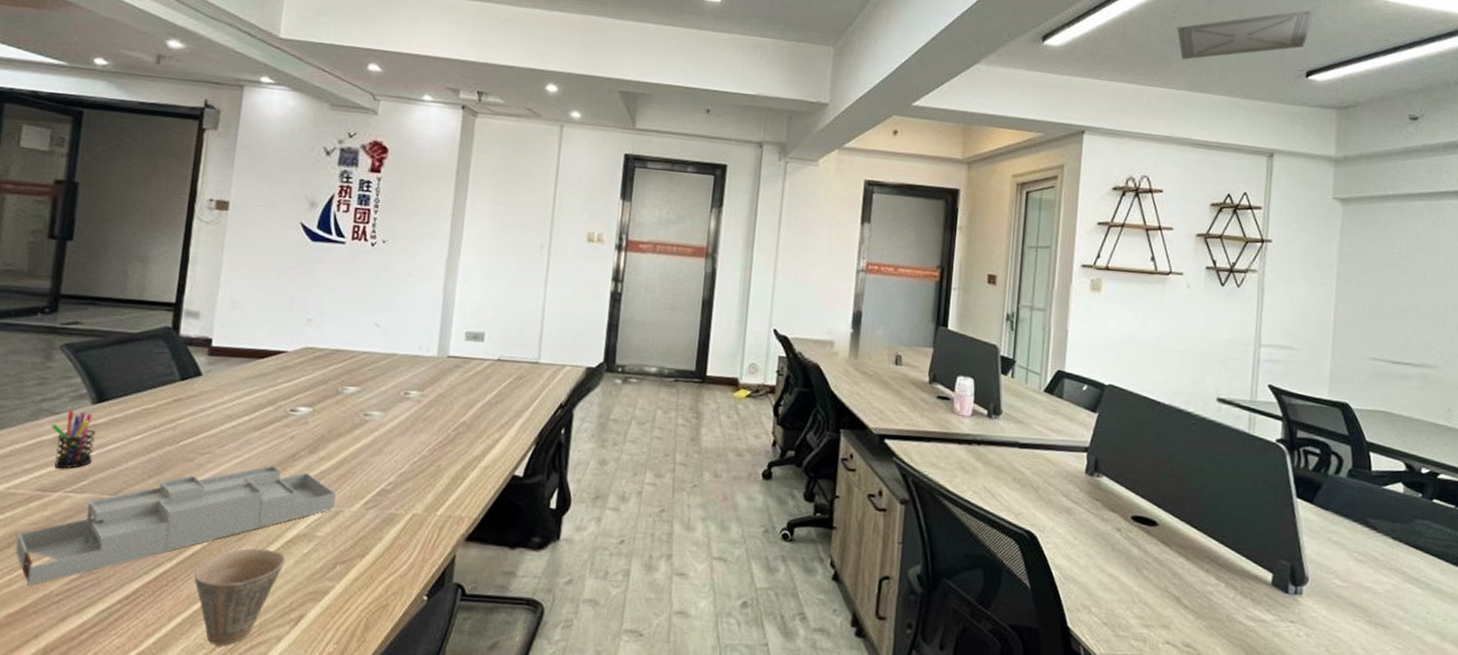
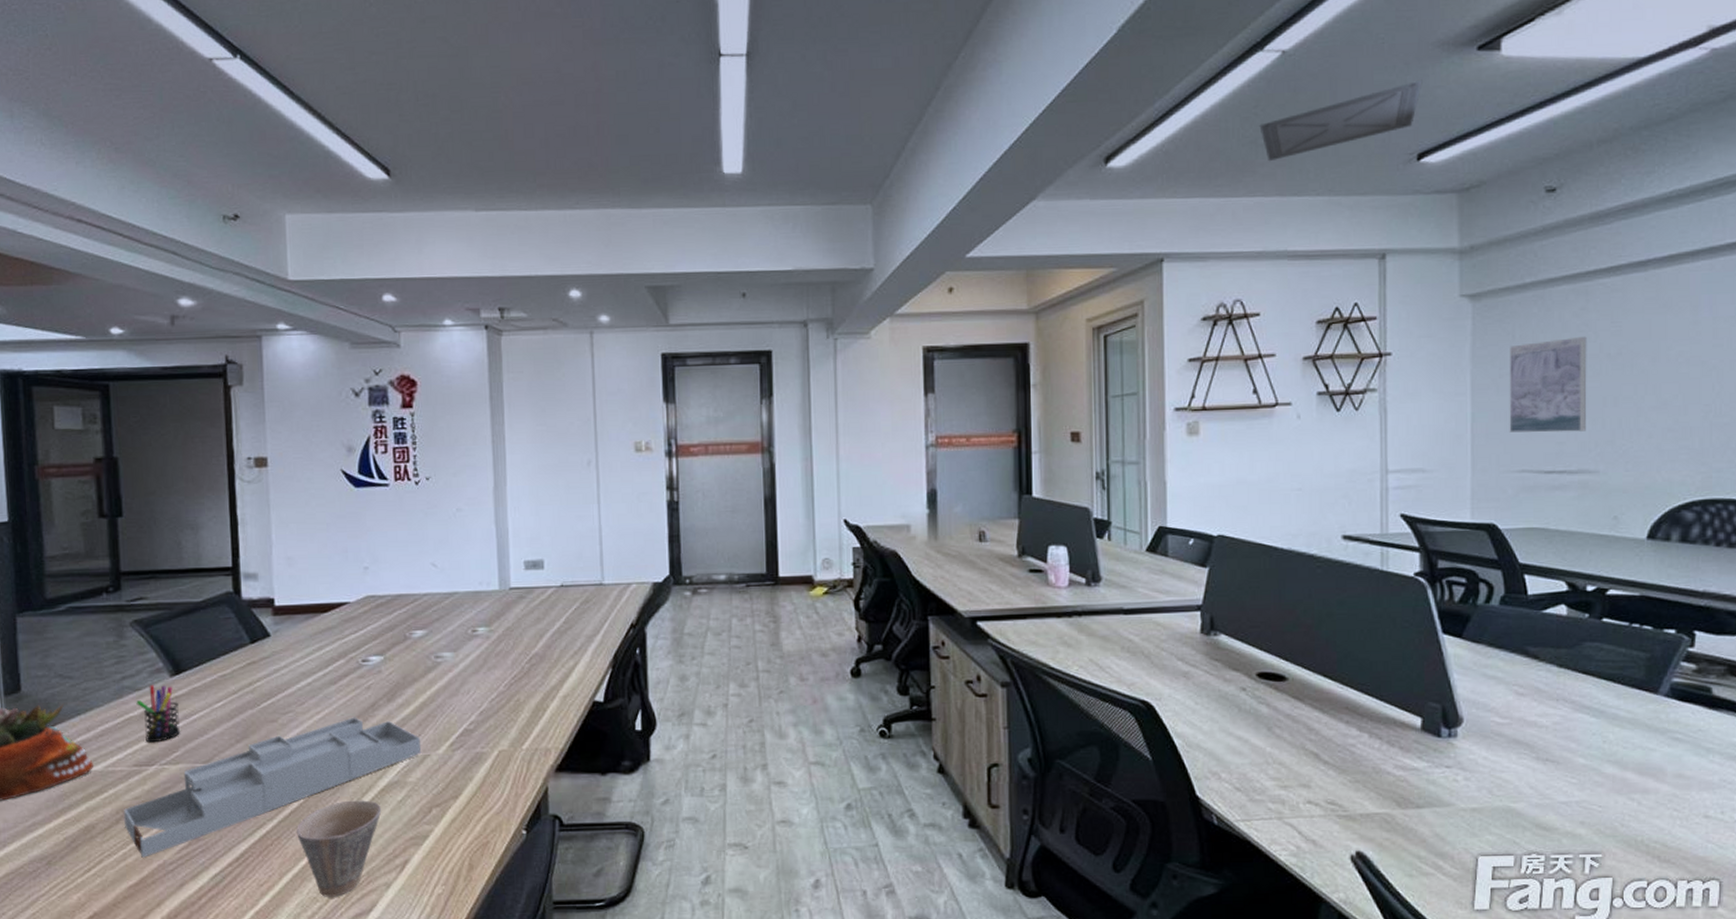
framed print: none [1366,247,1435,331] -> present [1509,336,1587,433]

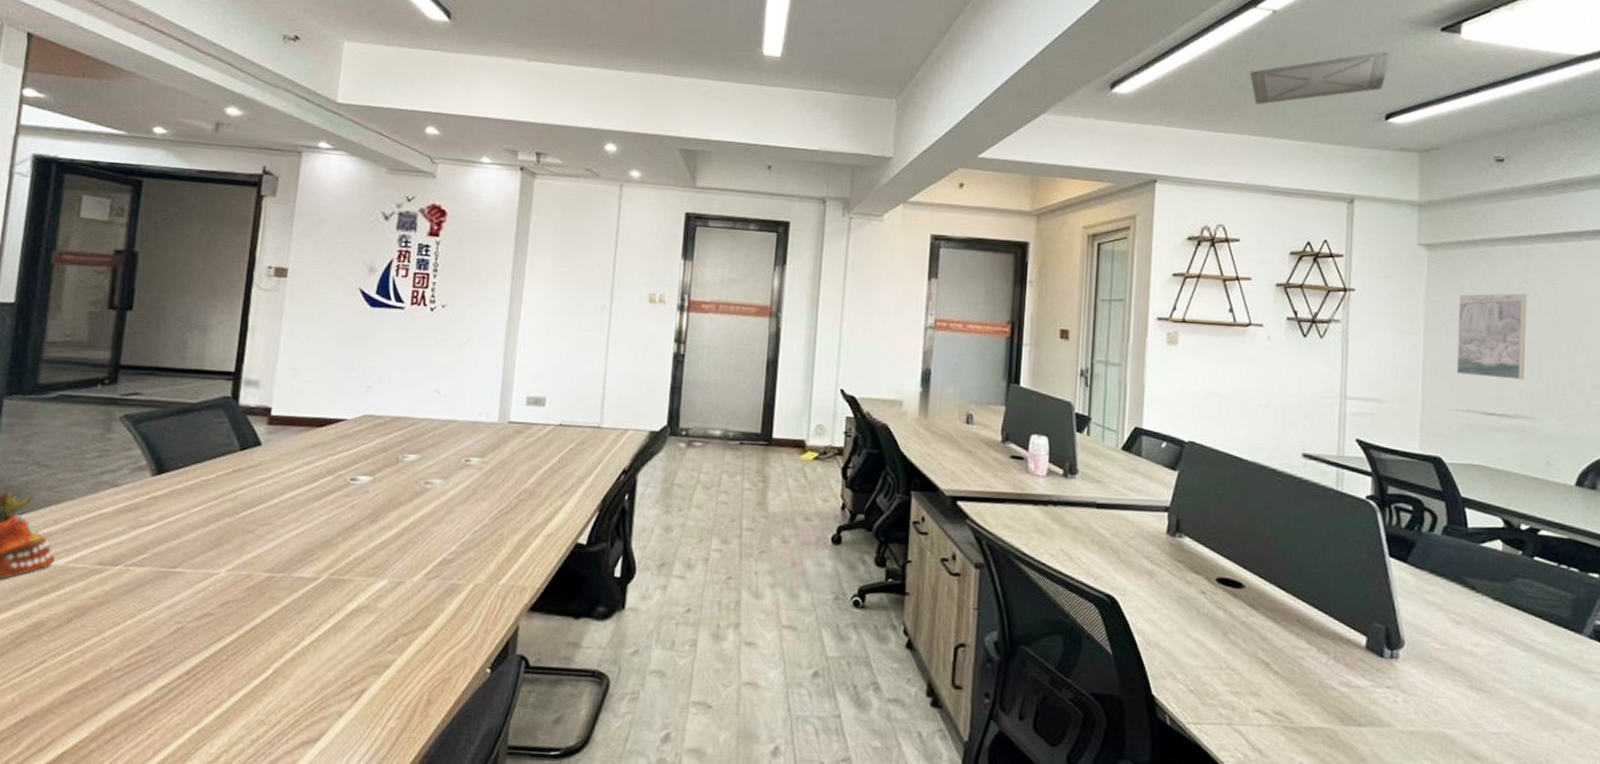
desk organizer: present [123,717,422,858] -> none [76,535,398,662]
pen holder: present [136,685,180,743] -> none [111,482,155,542]
cup: present [296,800,382,897] -> none [254,621,347,722]

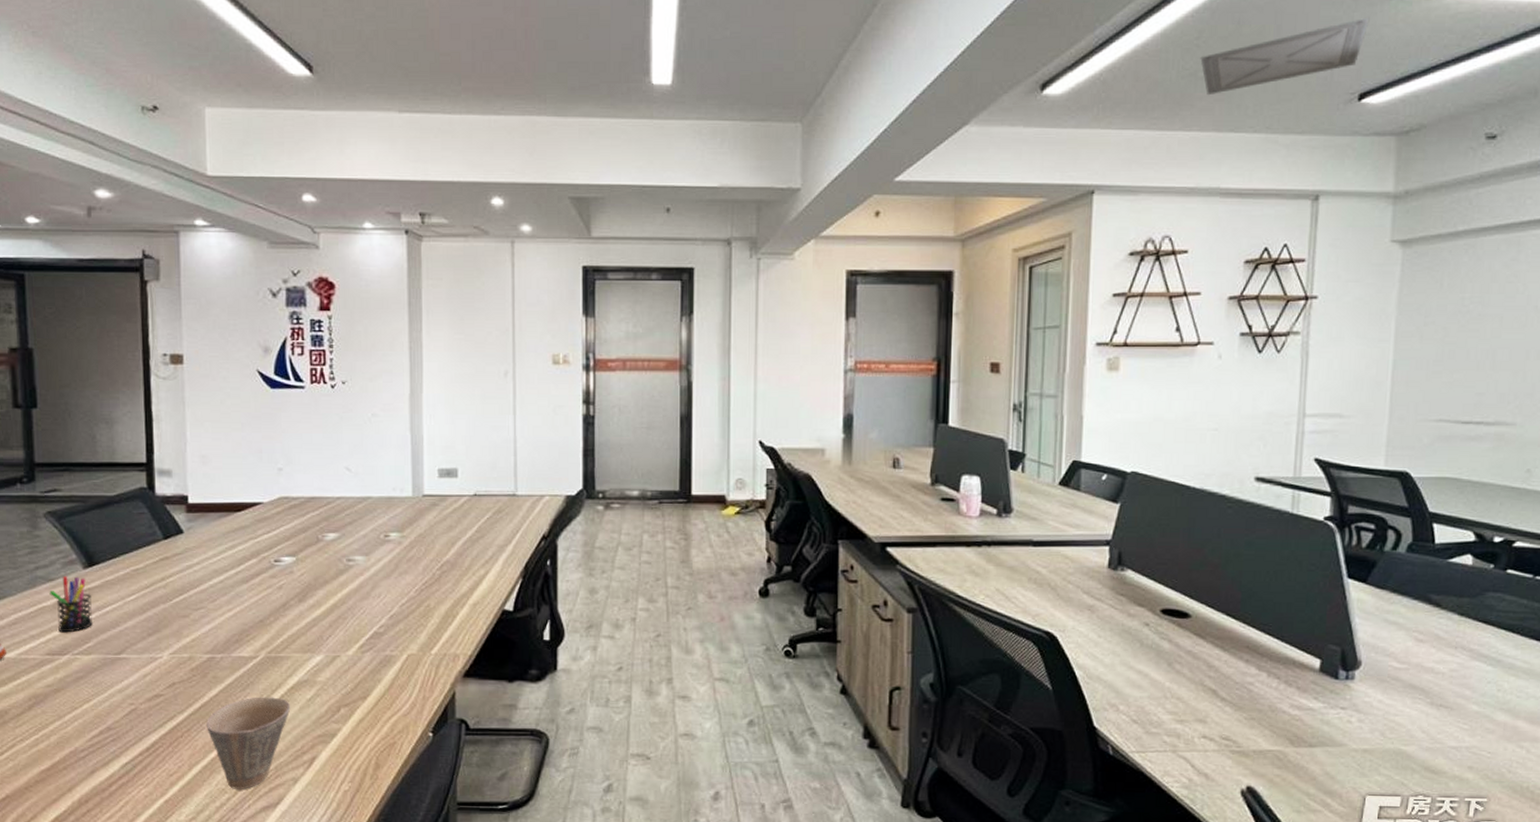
pen holder: none [111,482,155,542] -> present [49,576,92,633]
cup: none [254,621,347,722] -> present [206,697,291,789]
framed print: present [1456,293,1527,380] -> none [1429,287,1515,383]

